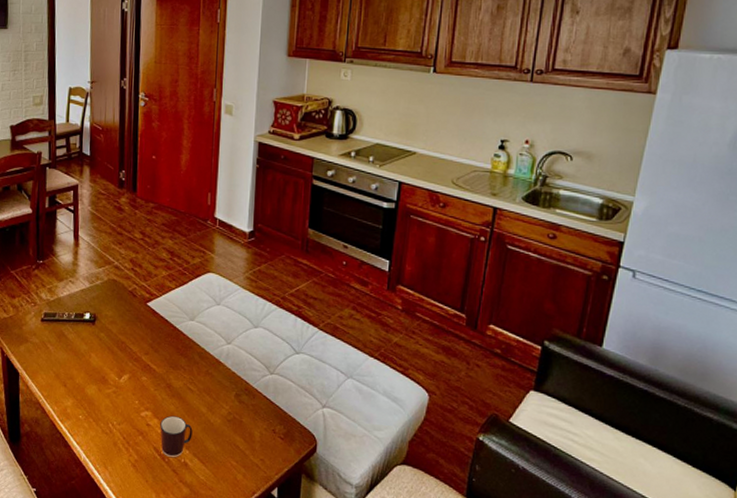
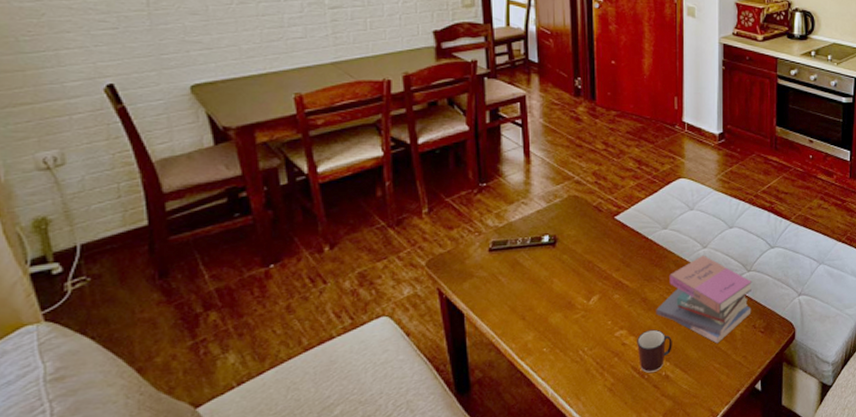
books: none [179,350,275,441] -> present [656,255,753,344]

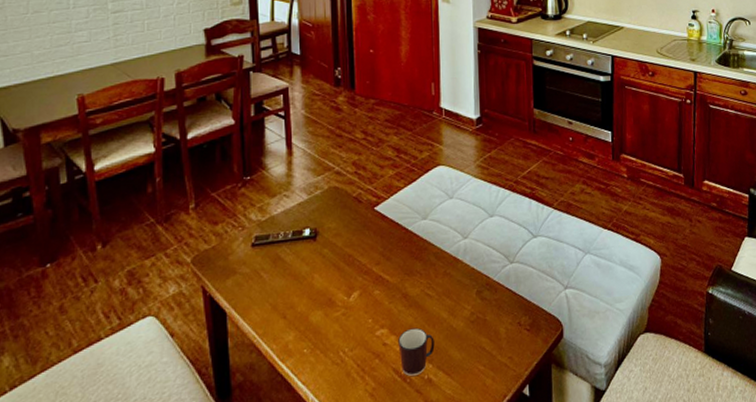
books: present [656,255,753,344] -> none [417,246,516,343]

